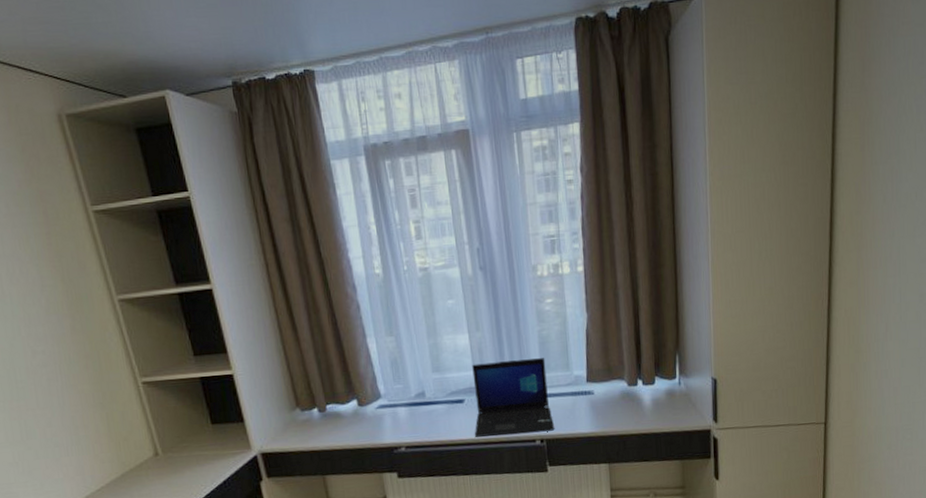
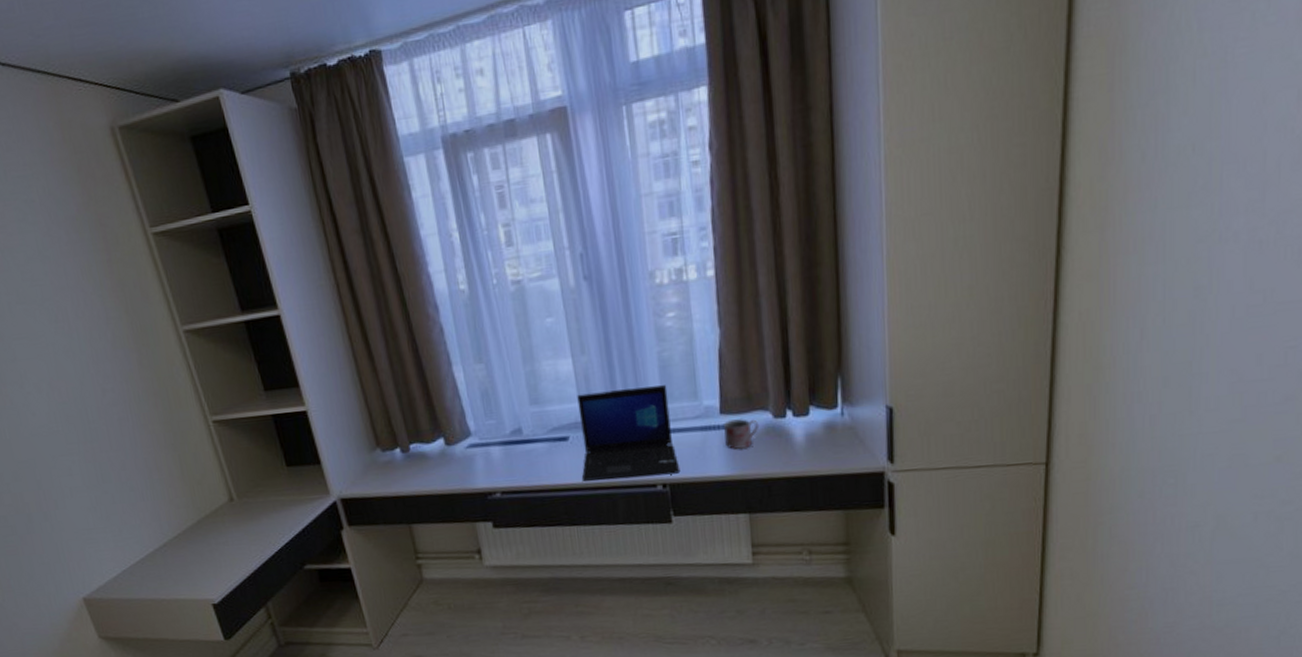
mug: none [590,385,617,411] -> present [724,417,760,450]

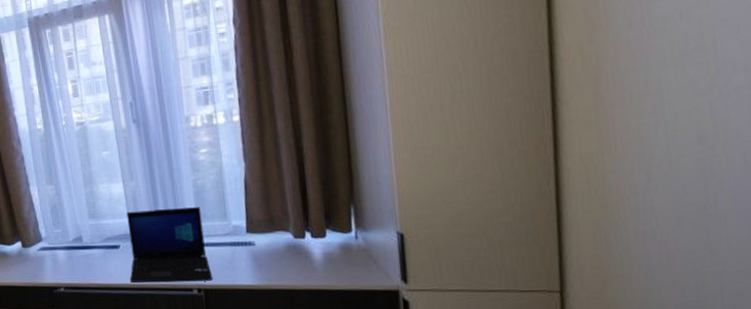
mug: present [724,417,760,450] -> none [250,236,282,264]

